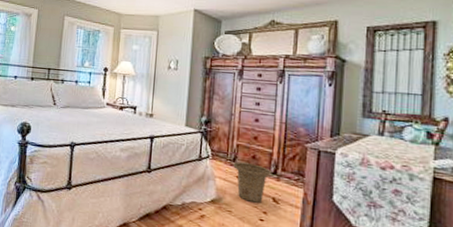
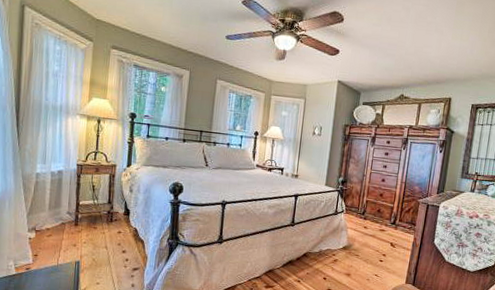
basket: present [233,162,272,203] -> none [362,215,392,248]

